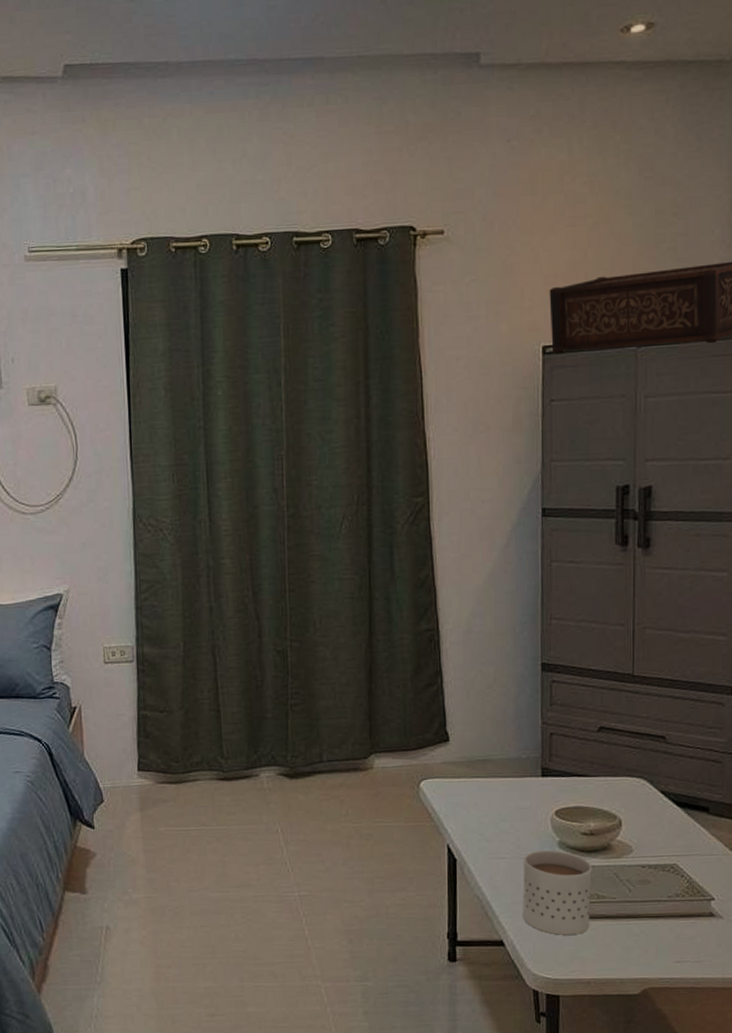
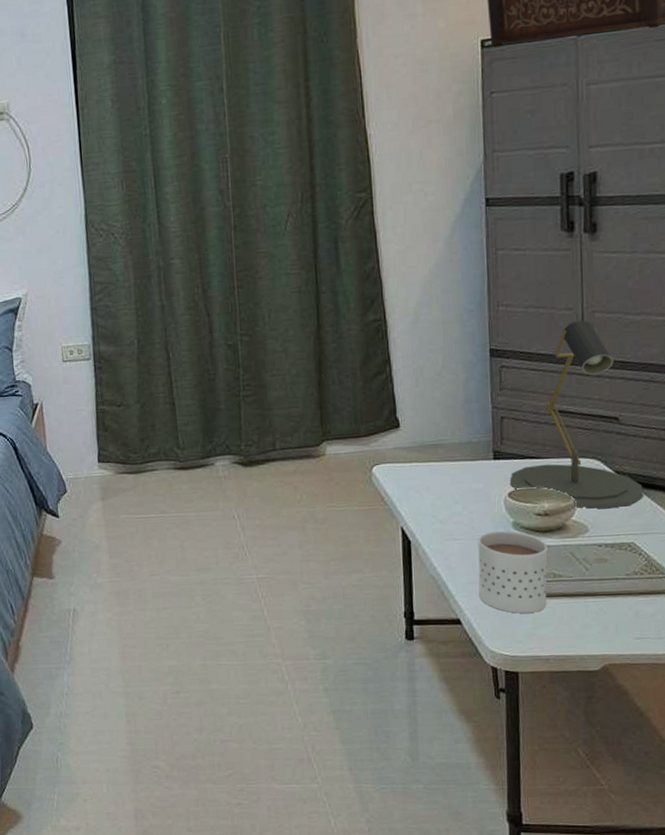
desk lamp: none [557,636,687,829] -> present [509,320,643,509]

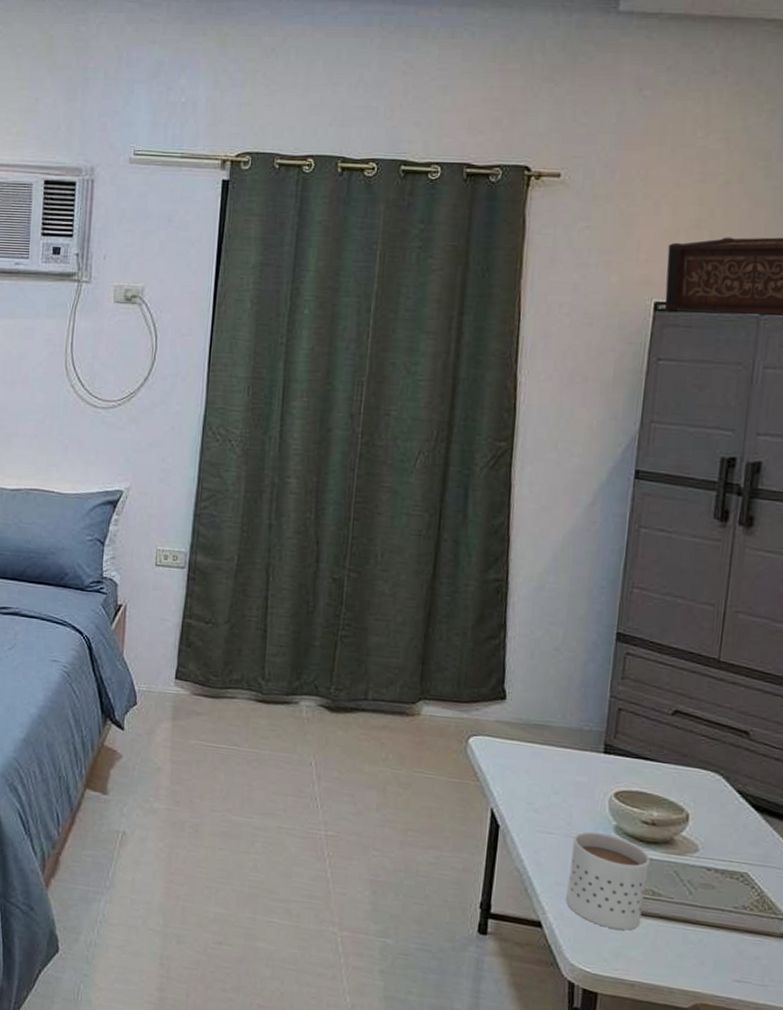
desk lamp: present [509,320,643,509] -> none [617,618,766,832]

